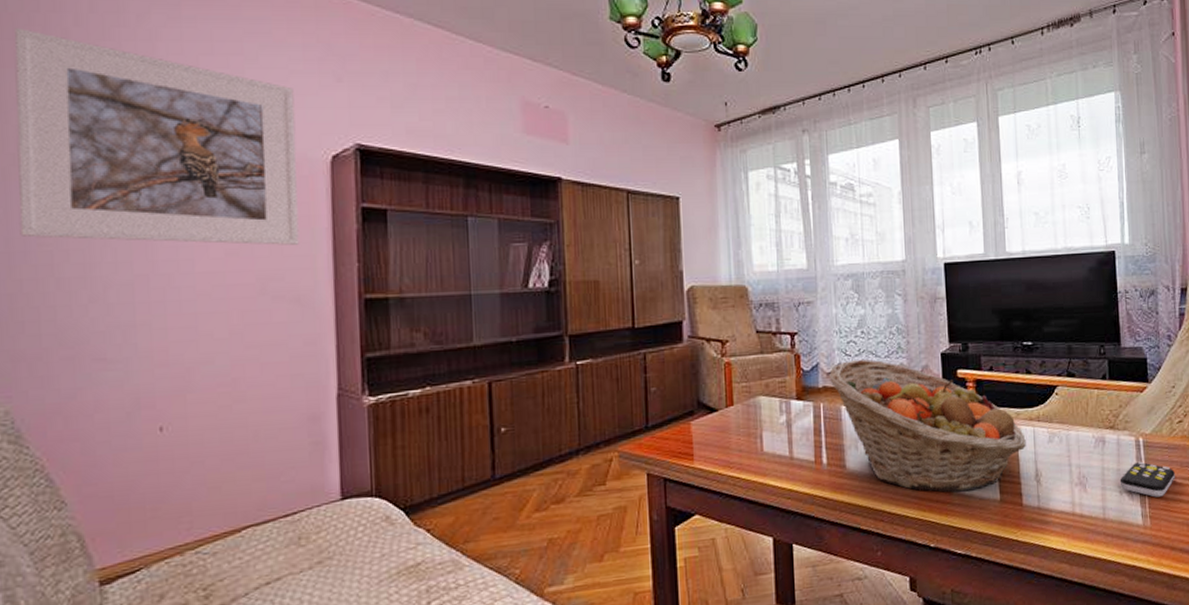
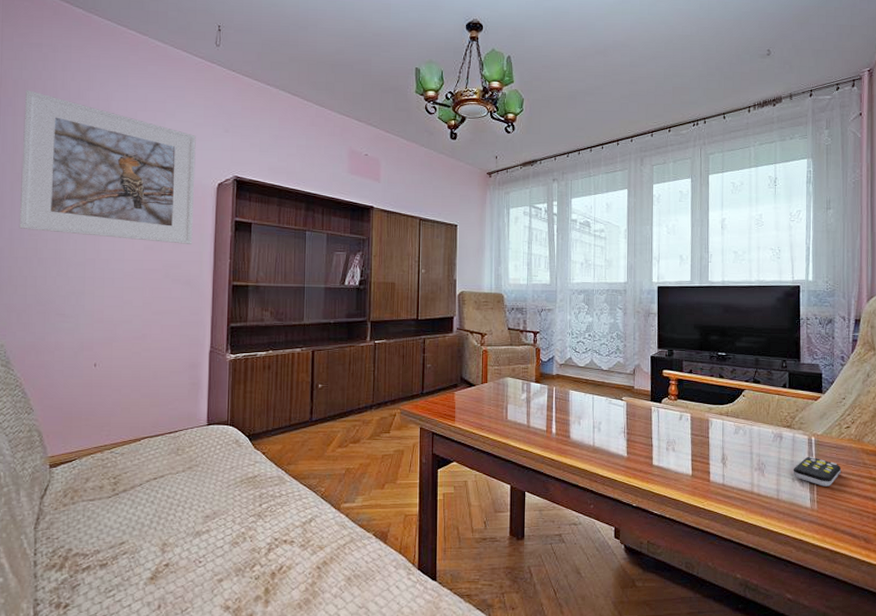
fruit basket: present [829,359,1026,493] -> none [562,355,716,466]

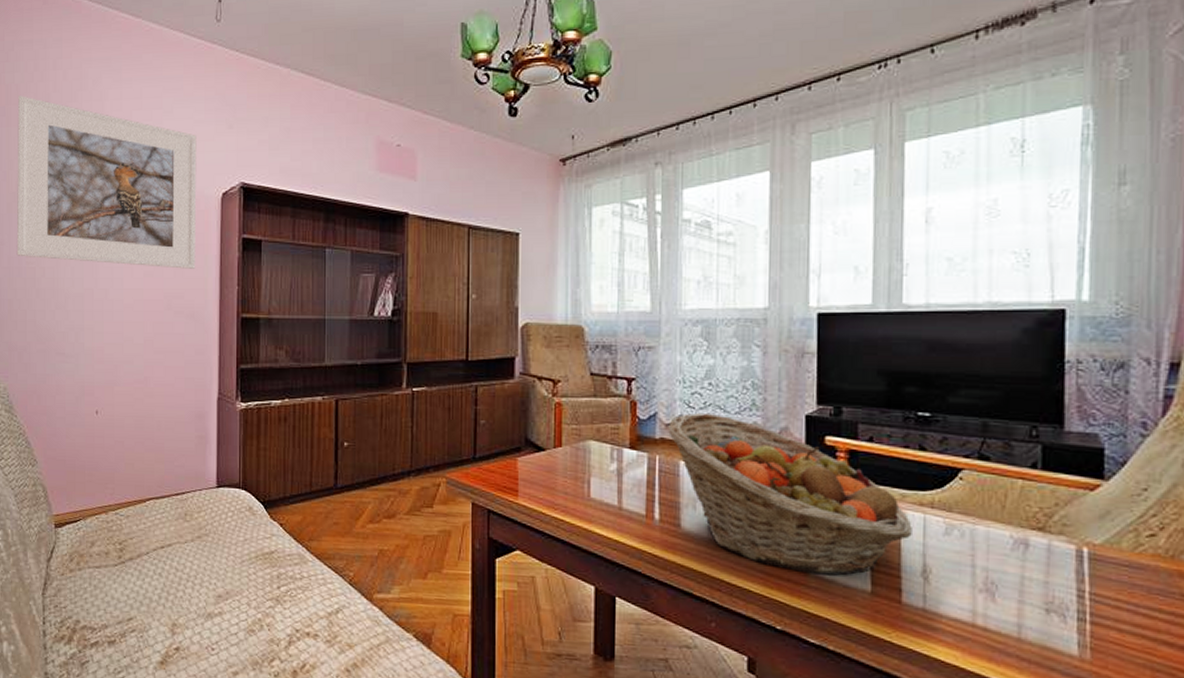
fruit basket: none [562,355,716,466] -> present [668,412,912,576]
remote control: present [793,456,842,487] -> none [1047,576,1139,626]

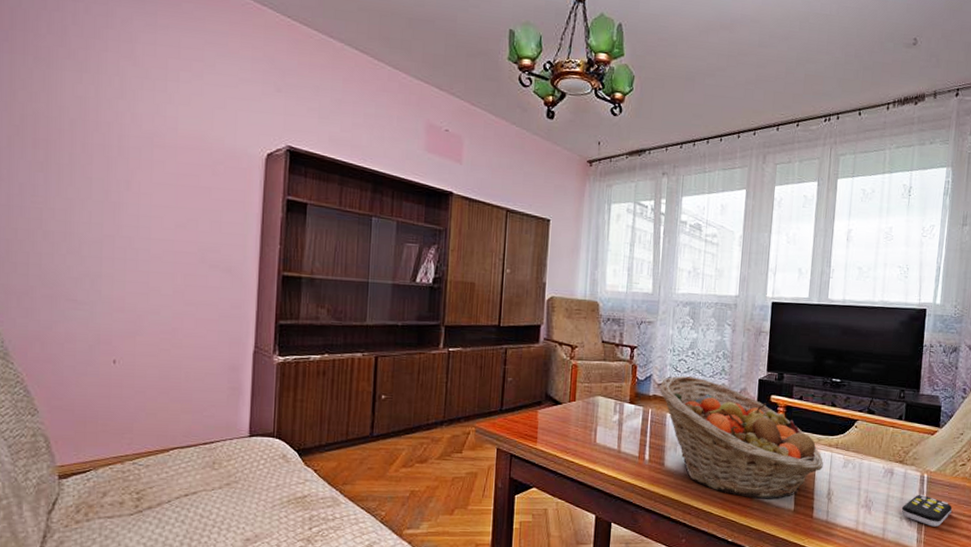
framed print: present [16,95,197,269] -> none [18,22,241,225]
remote control: none [1047,576,1139,626] -> present [901,494,953,527]

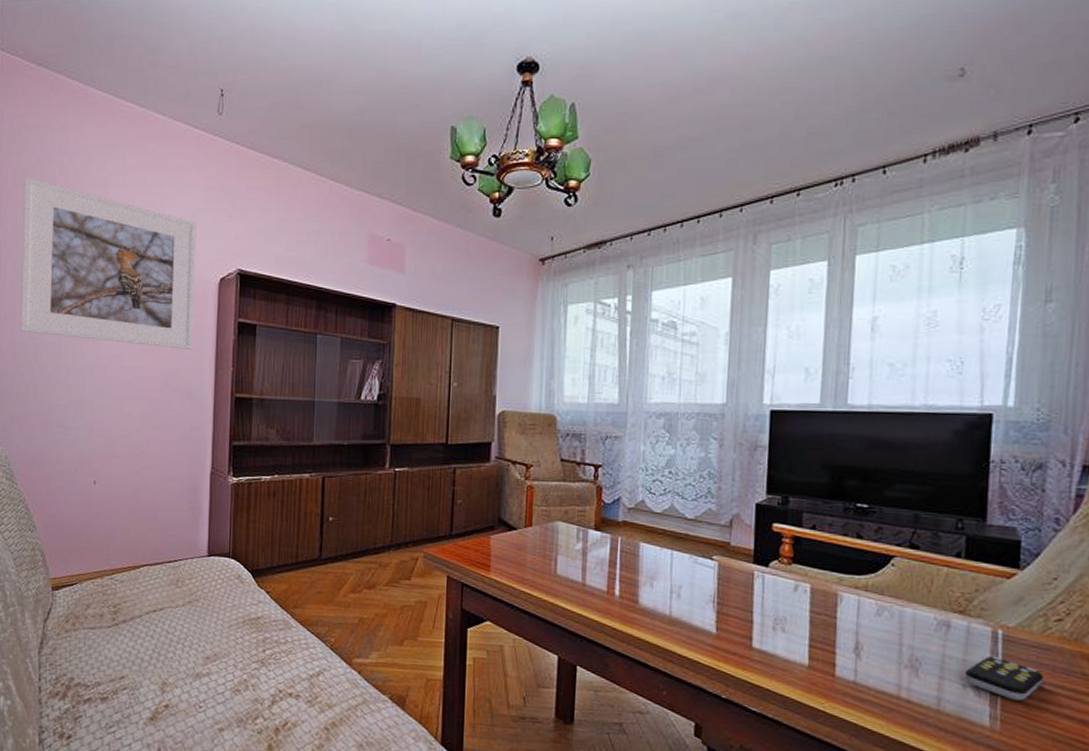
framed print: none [18,22,241,225] -> present [20,178,197,350]
fruit basket: present [660,375,824,499] -> none [630,498,848,651]

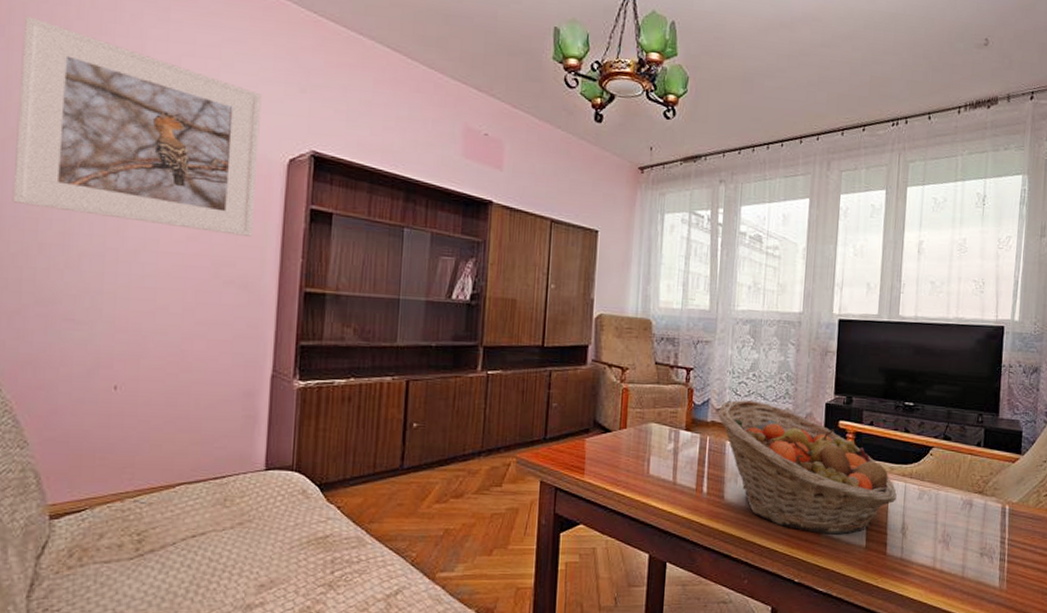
fruit basket: none [630,498,848,651] -> present [718,399,897,535]
remote control: present [964,656,1045,701] -> none [981,527,1037,563]

